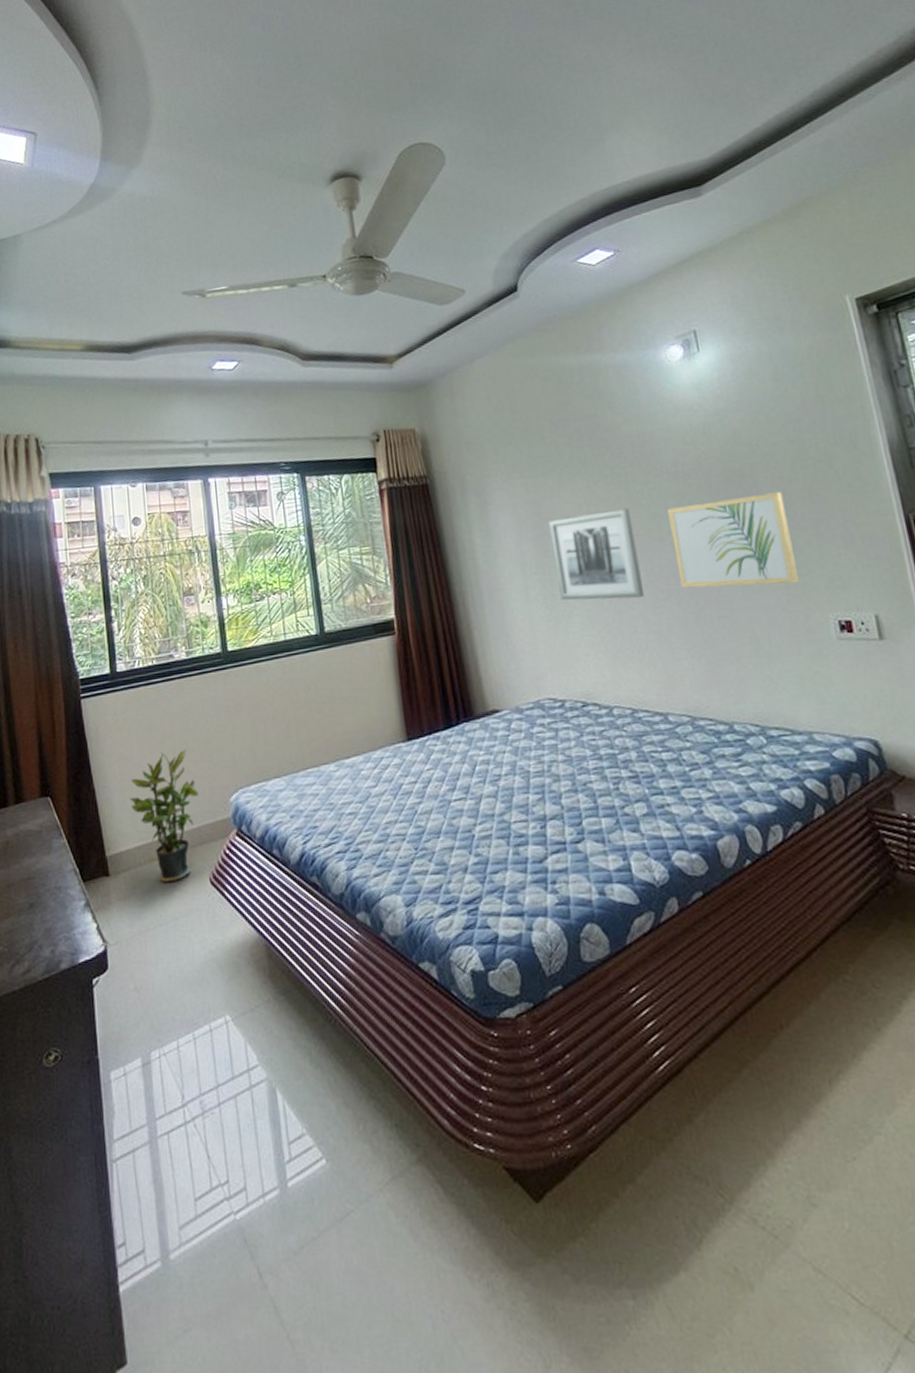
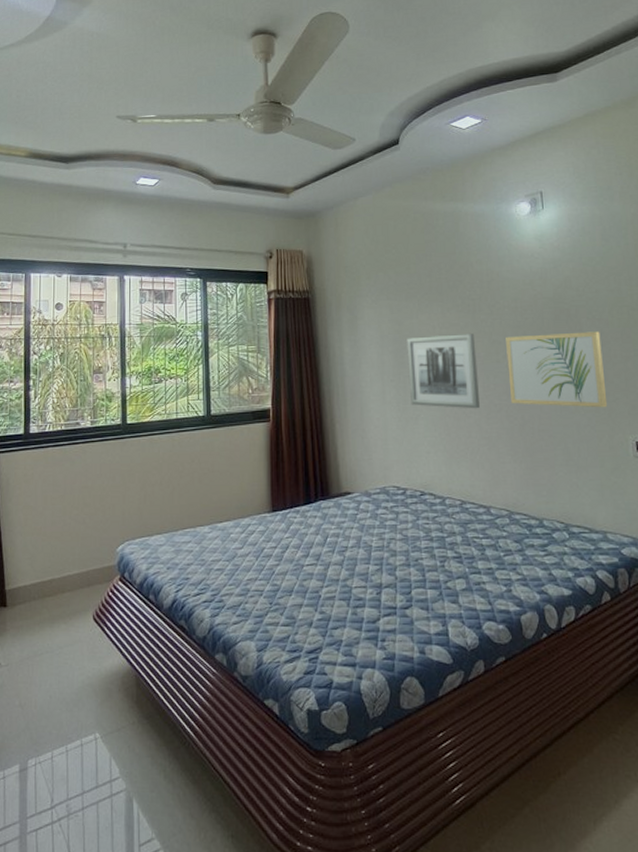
potted plant: present [130,749,199,883] -> none [30,504,90,617]

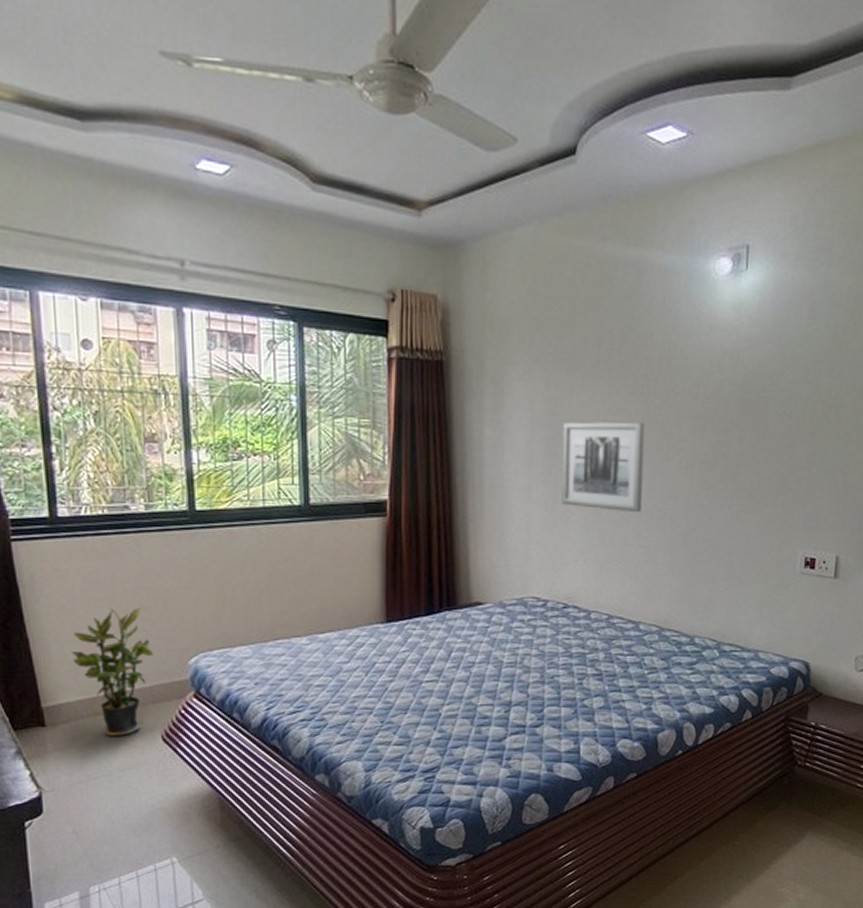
potted plant: none [30,504,90,617] -> present [71,607,153,737]
wall art: present [506,331,608,408] -> none [677,429,788,519]

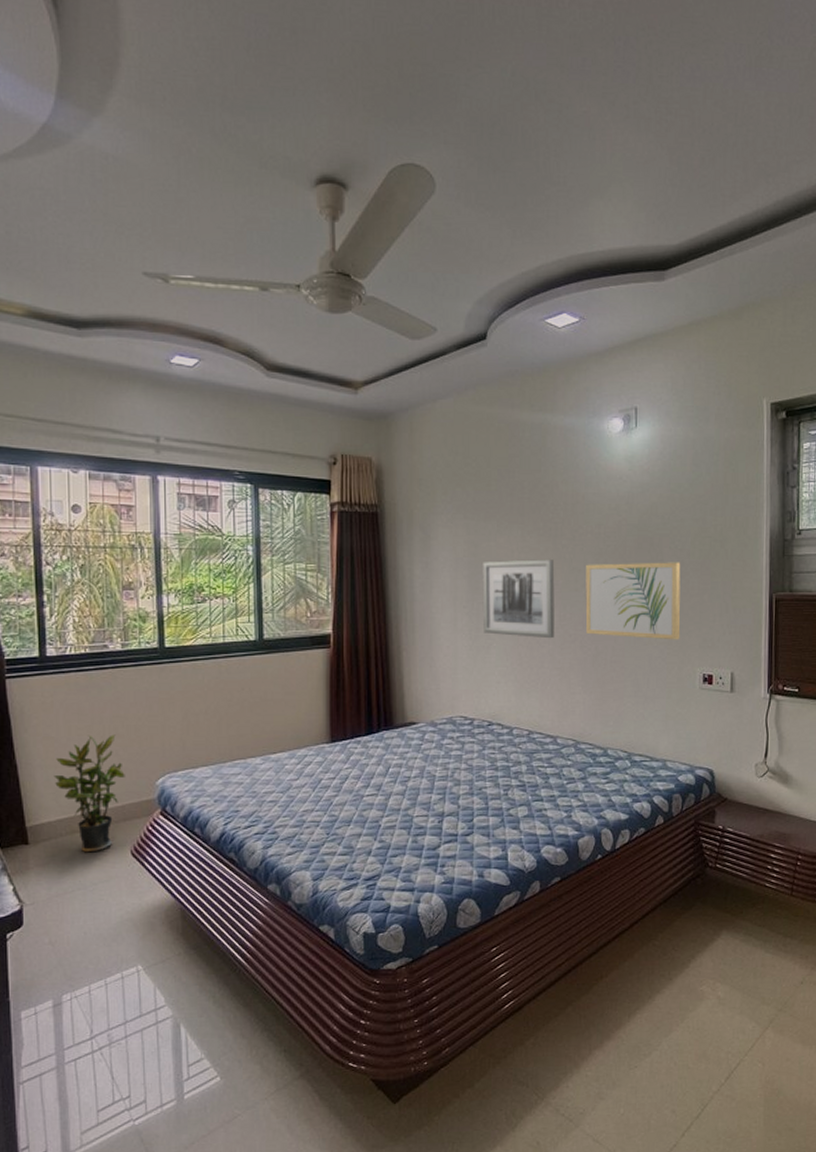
wall art: none [677,429,788,519] -> present [585,562,681,640]

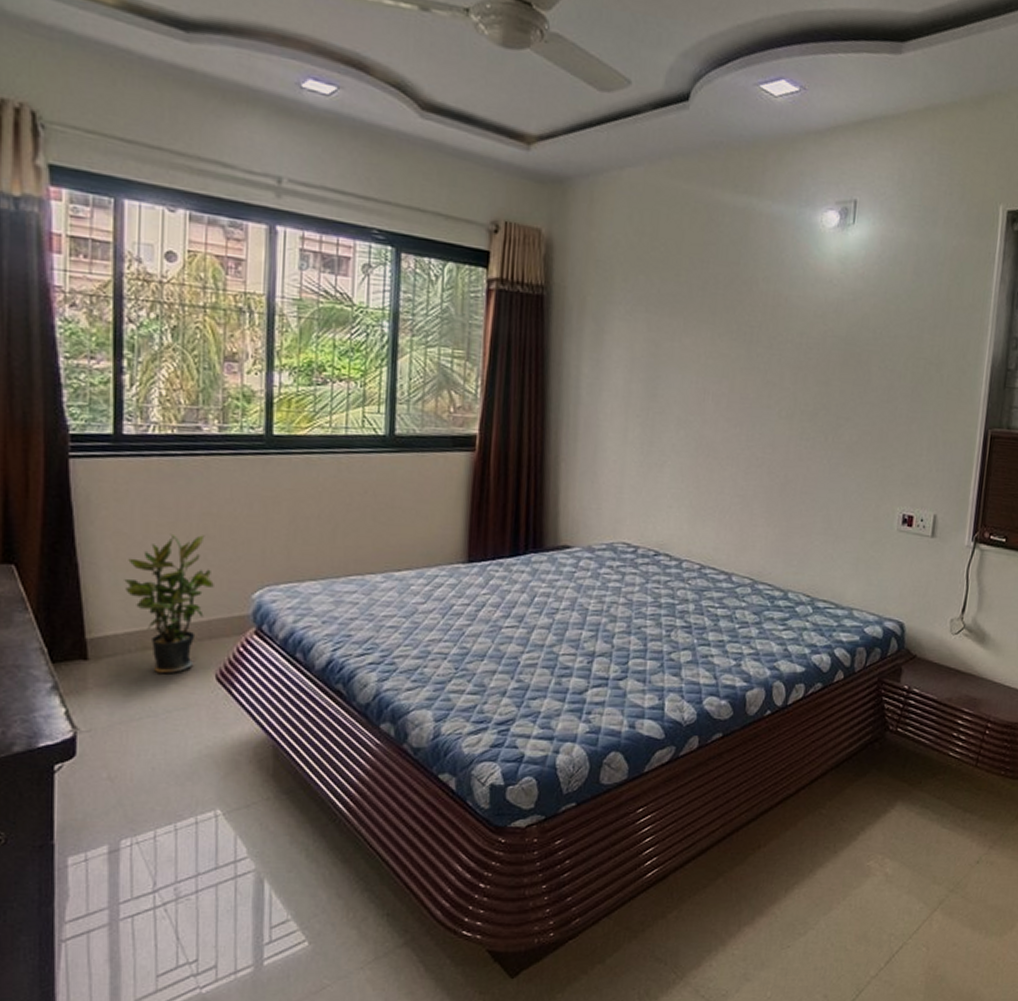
wall art: present [482,559,555,639] -> none [657,365,746,461]
wall art: present [585,562,681,640] -> none [776,378,890,474]

